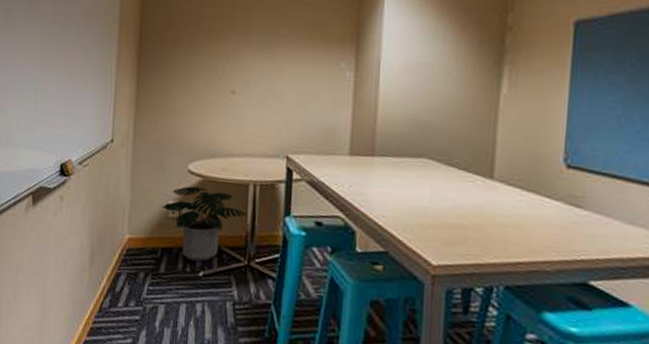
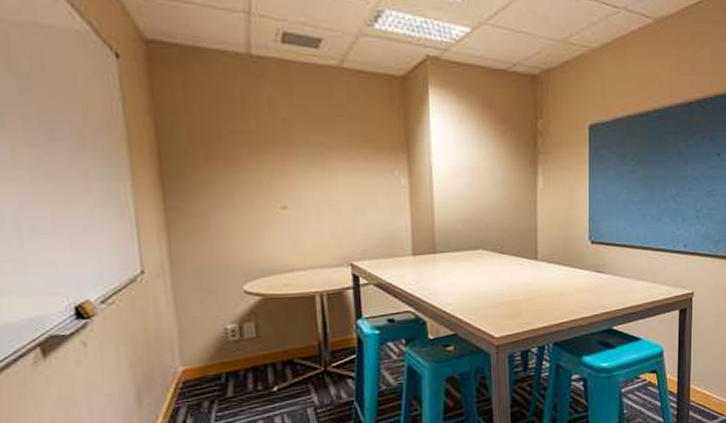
potted plant: present [161,186,248,262] -> none [218,306,318,378]

